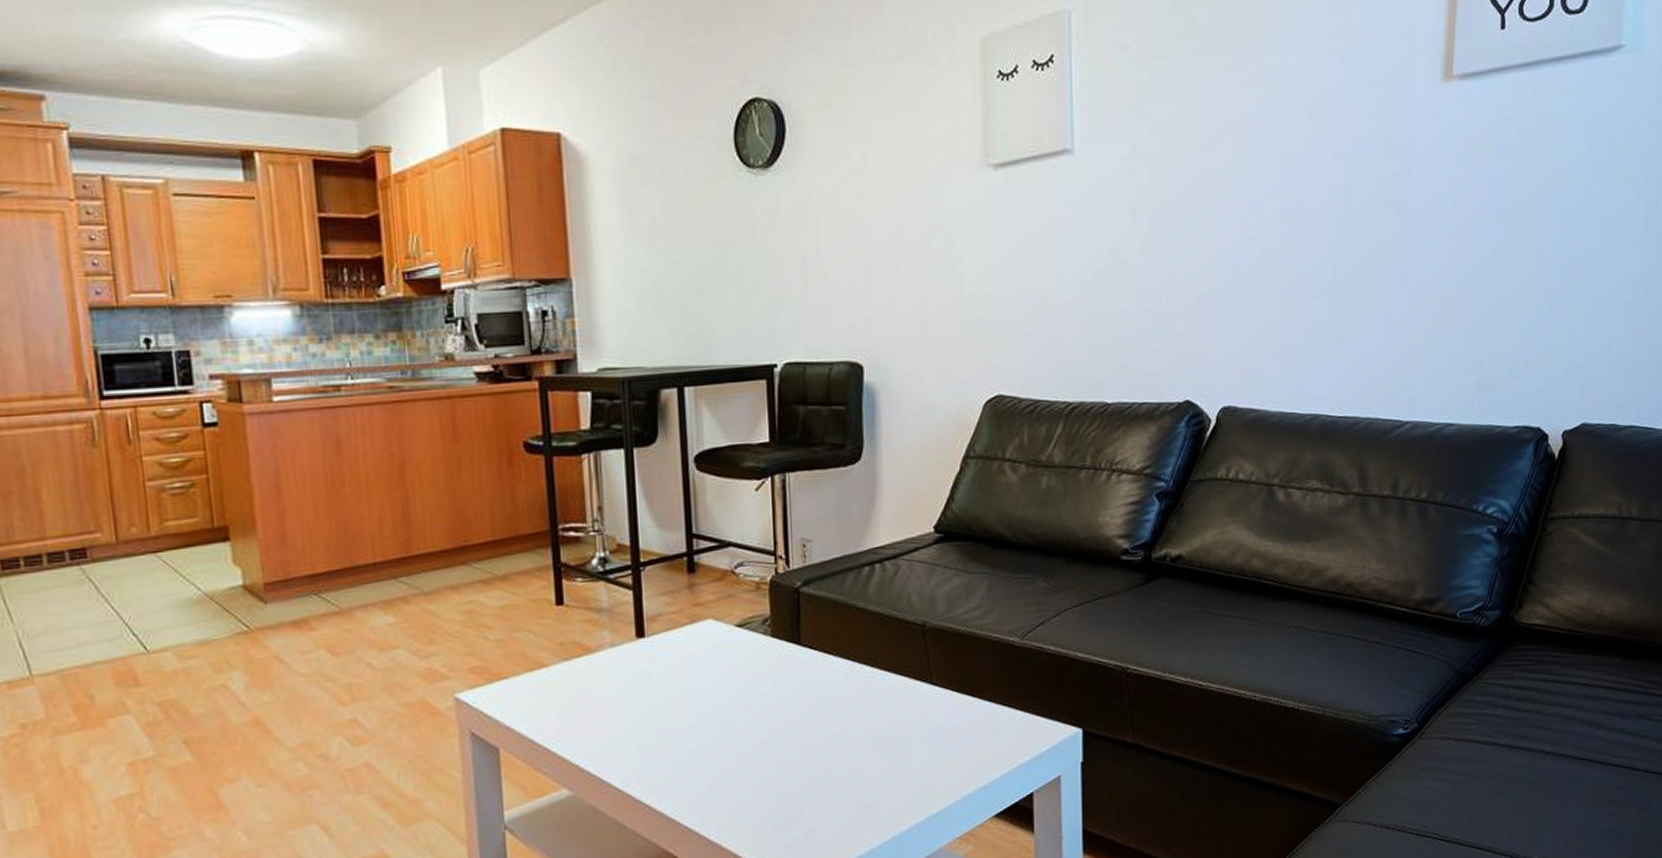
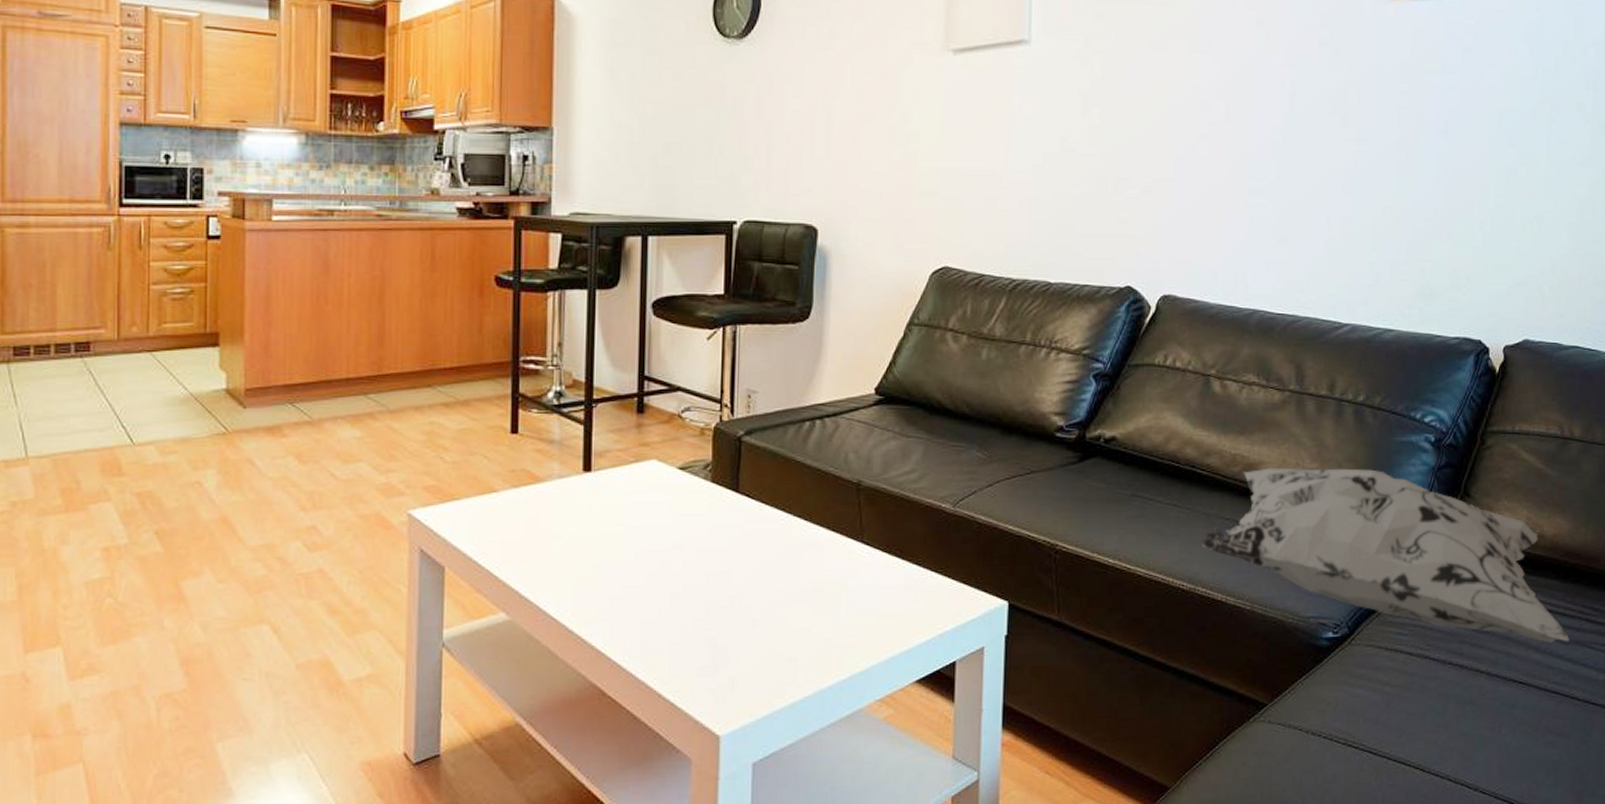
decorative pillow: none [1271,565,1630,719] -> present [1201,467,1569,643]

